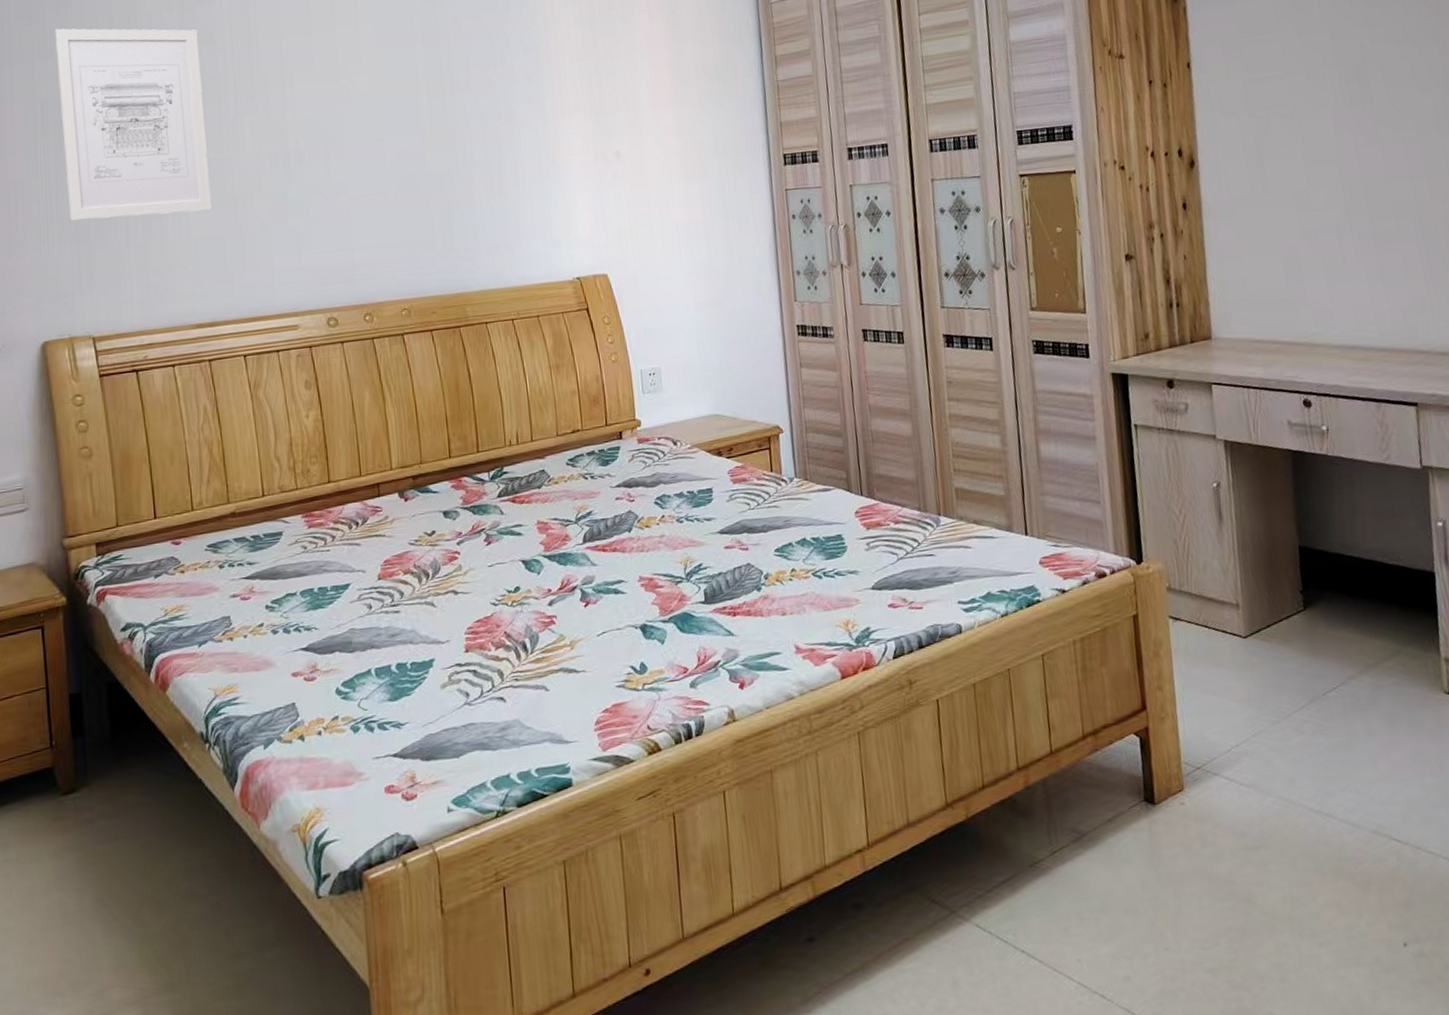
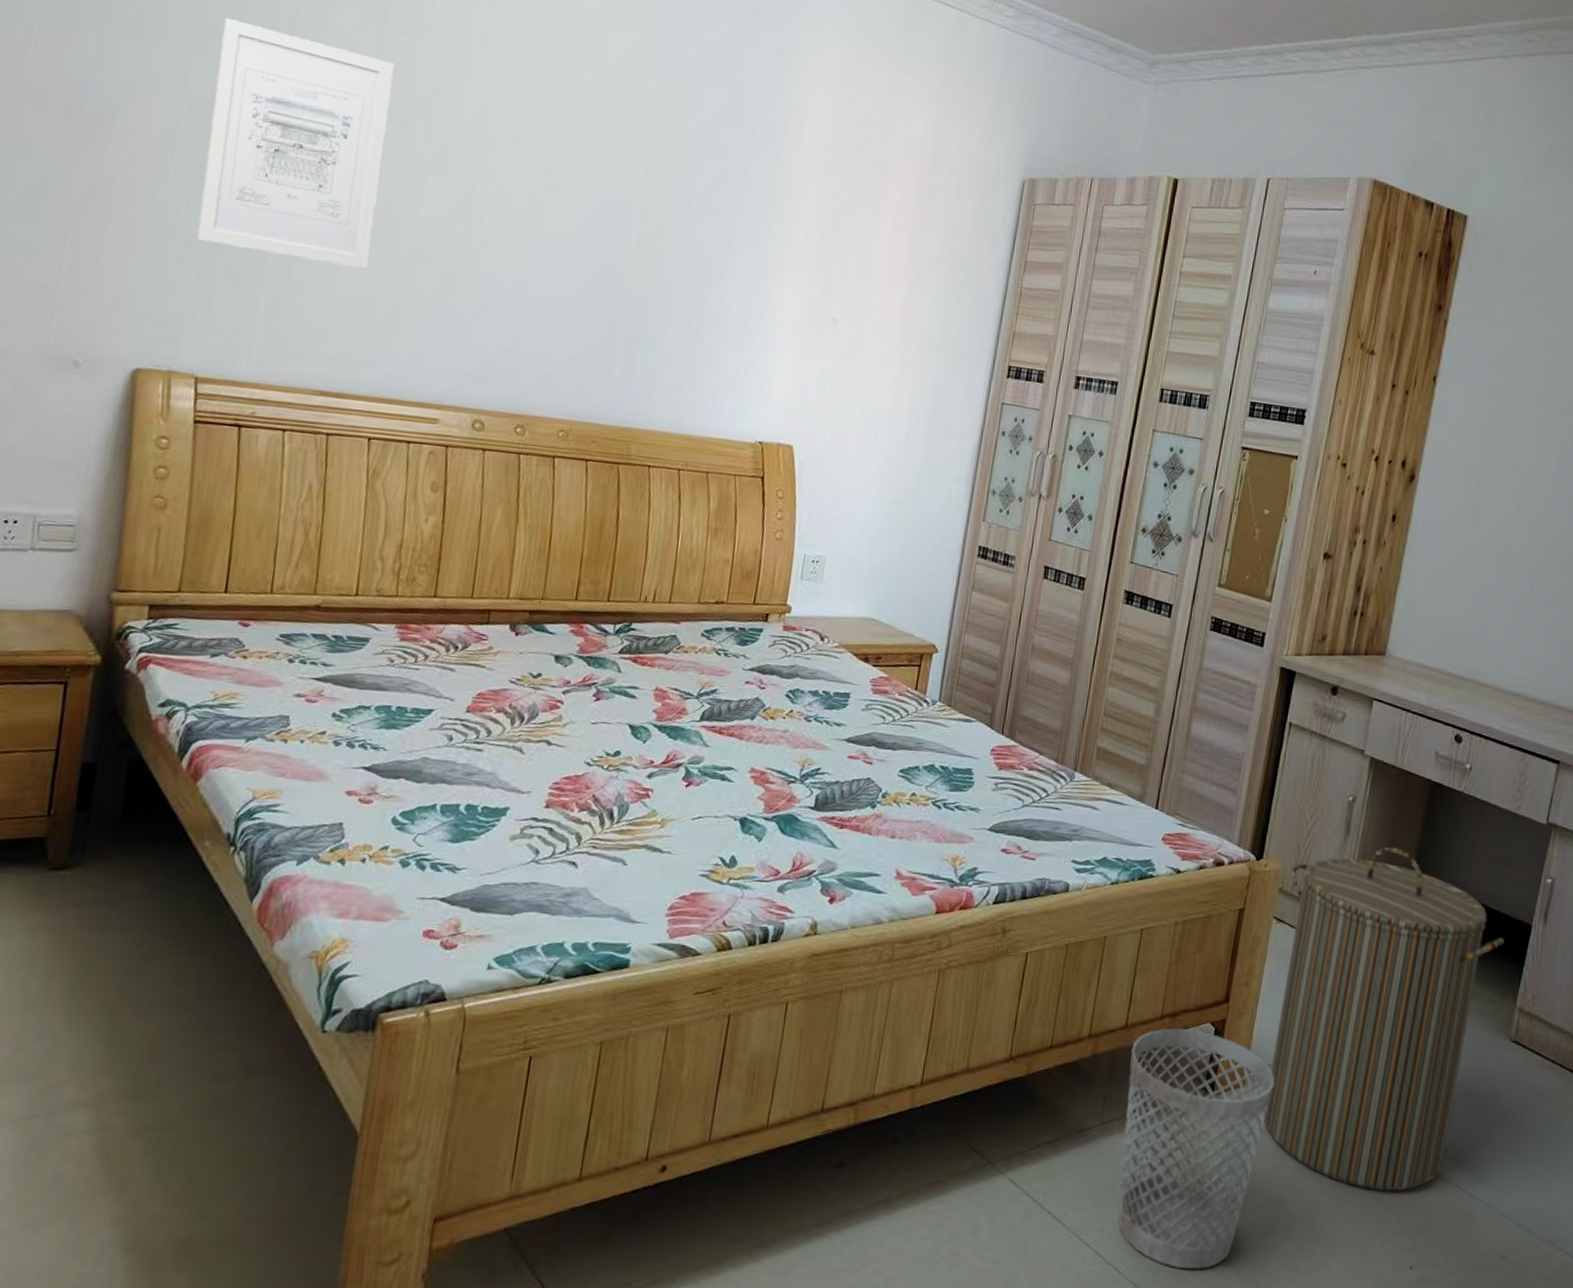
wastebasket: none [1062,743,1215,986] -> present [1117,1028,1275,1270]
laundry hamper: none [1173,522,1411,872] -> present [1264,846,1504,1191]

